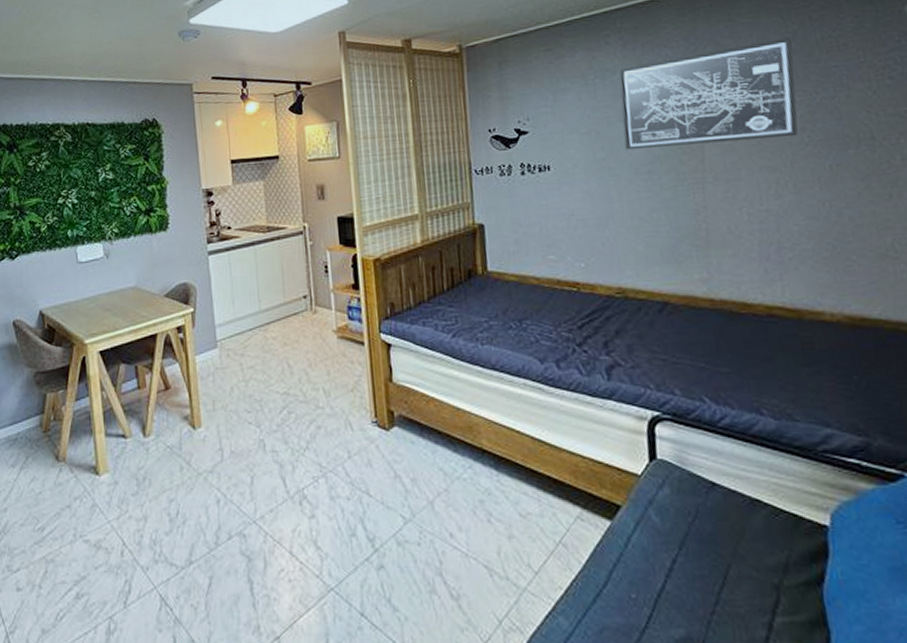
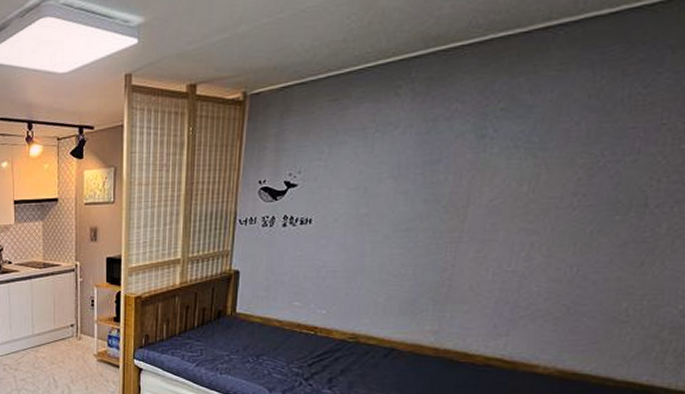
wall art: present [619,37,798,150] -> none [390,94,596,207]

